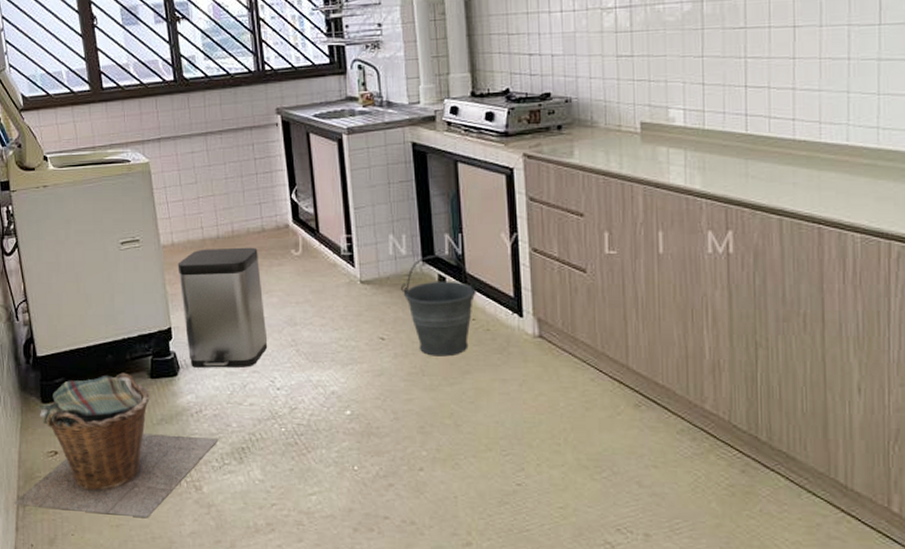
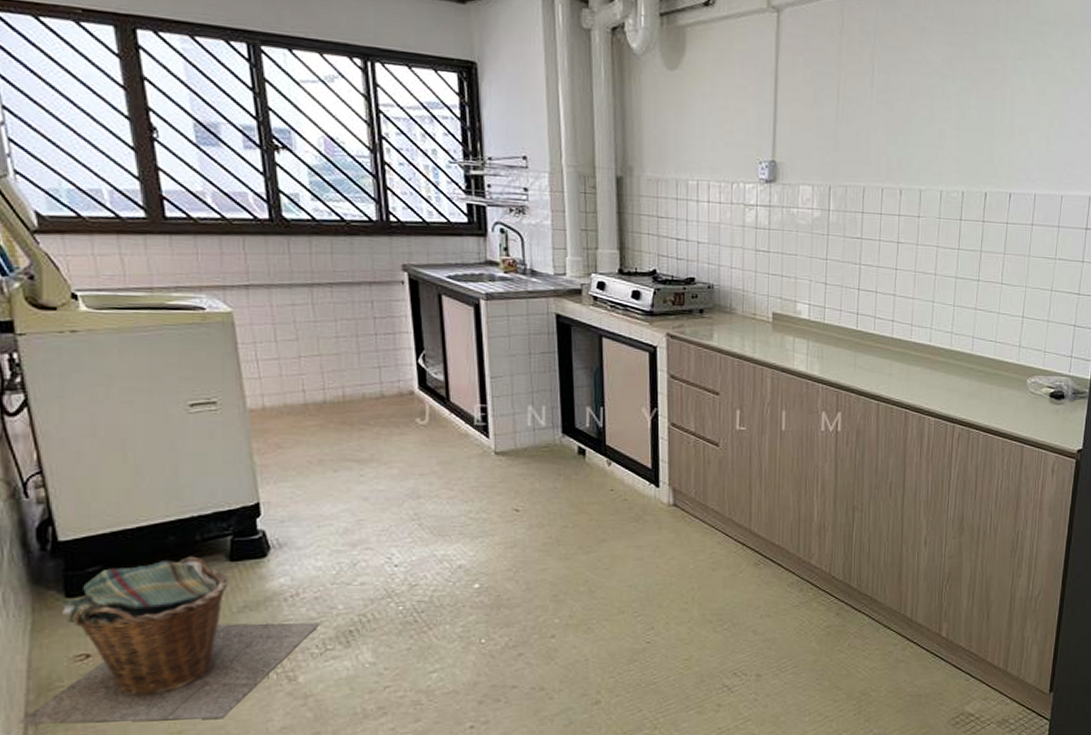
pedal bin: present [177,247,268,368] -> none [270,414,385,547]
bucket: present [400,254,479,357] -> none [537,427,619,526]

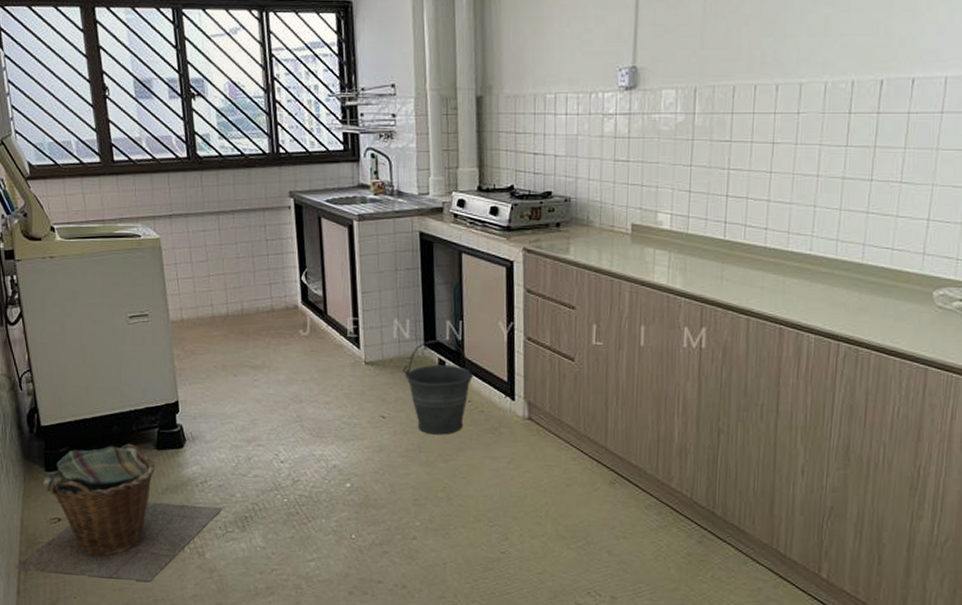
bucket: none [537,427,619,526] -> present [402,339,476,435]

